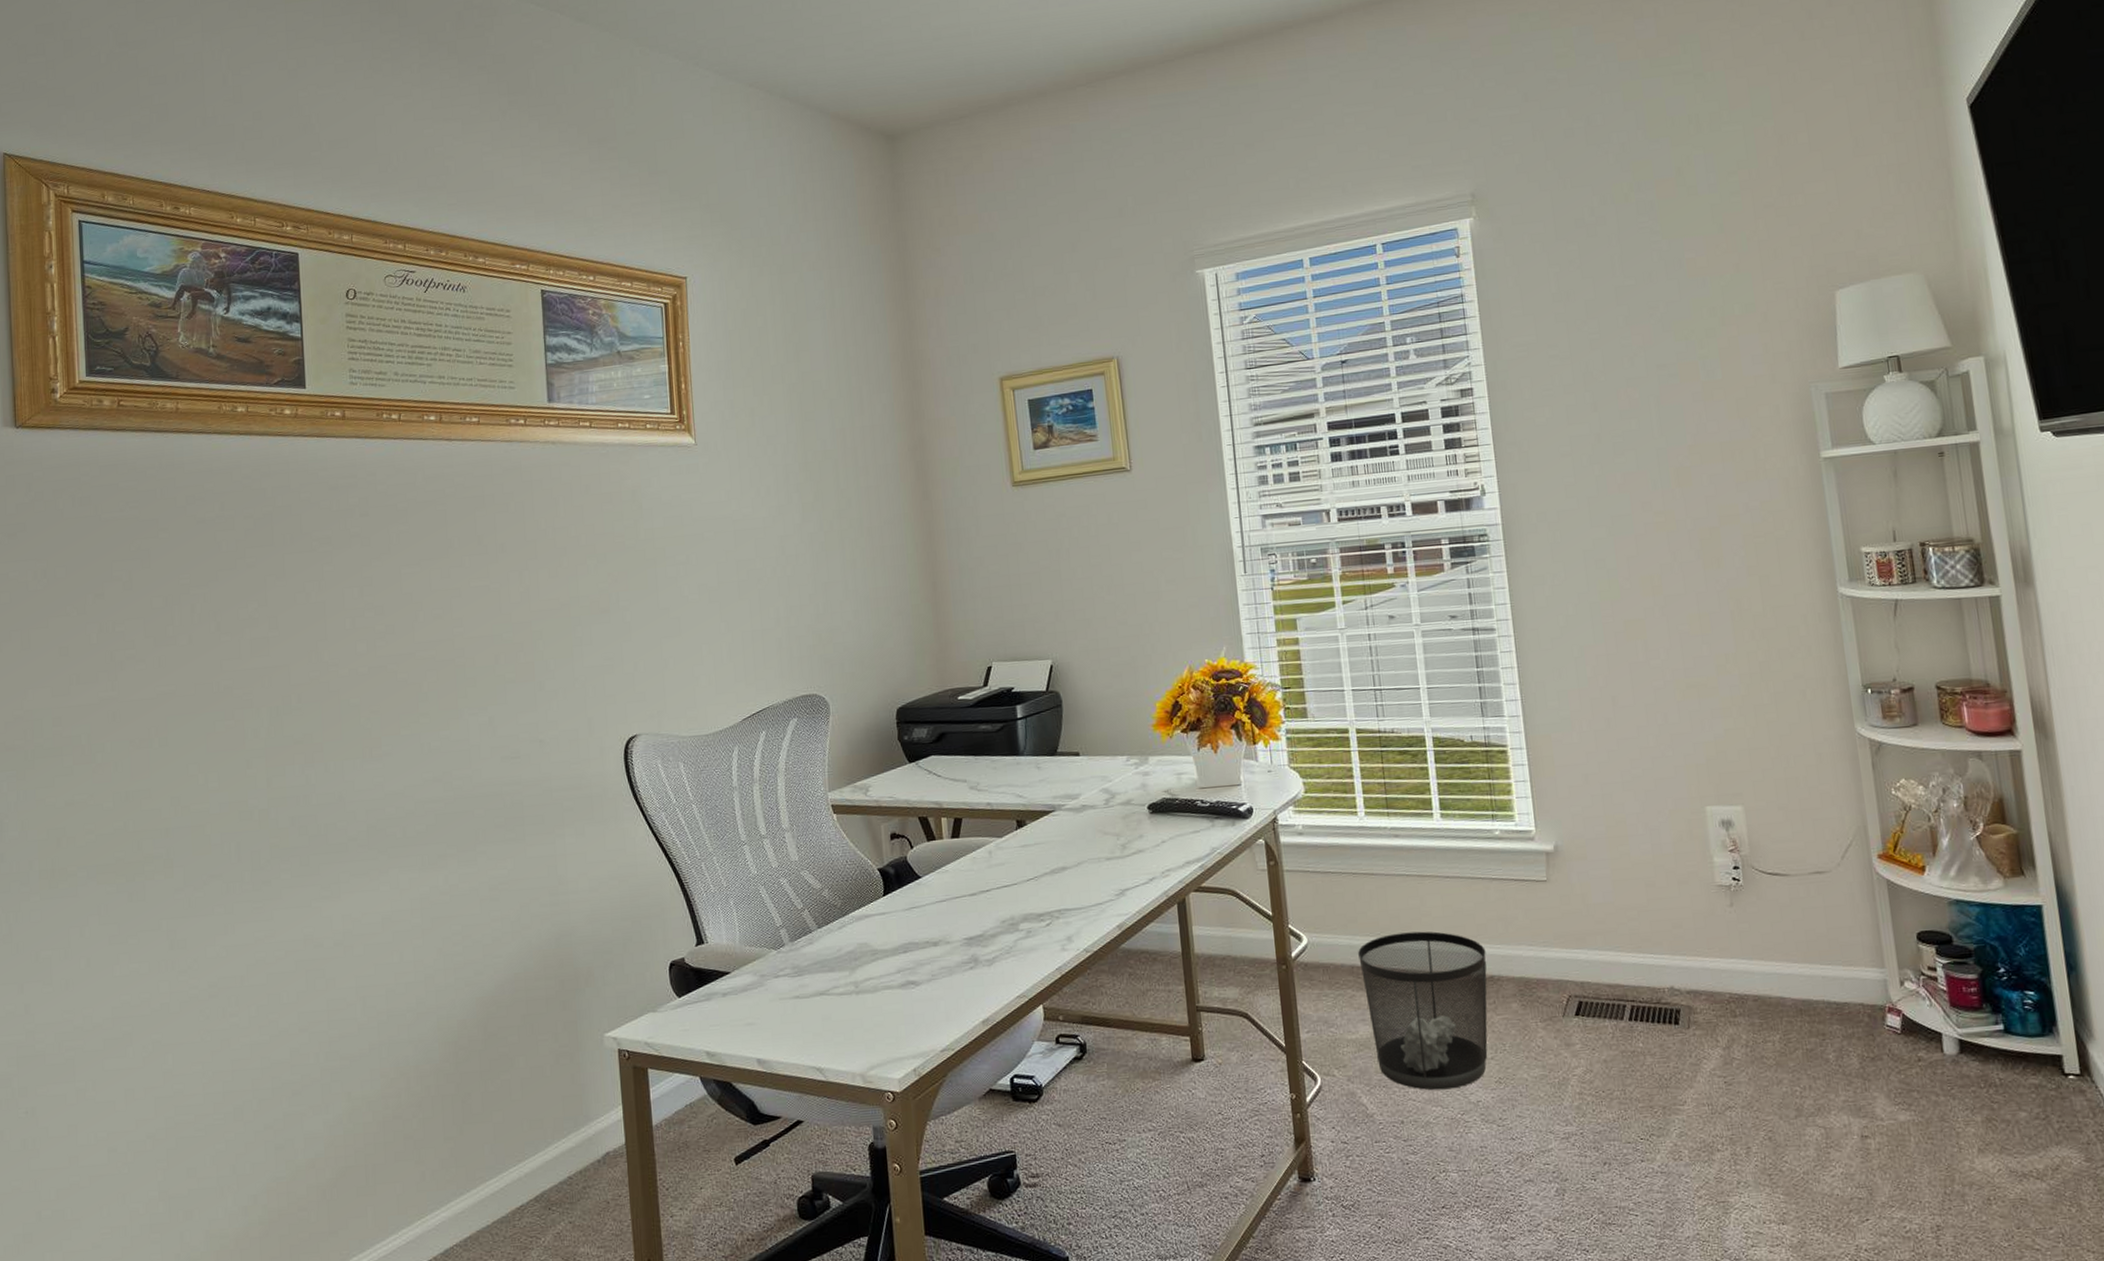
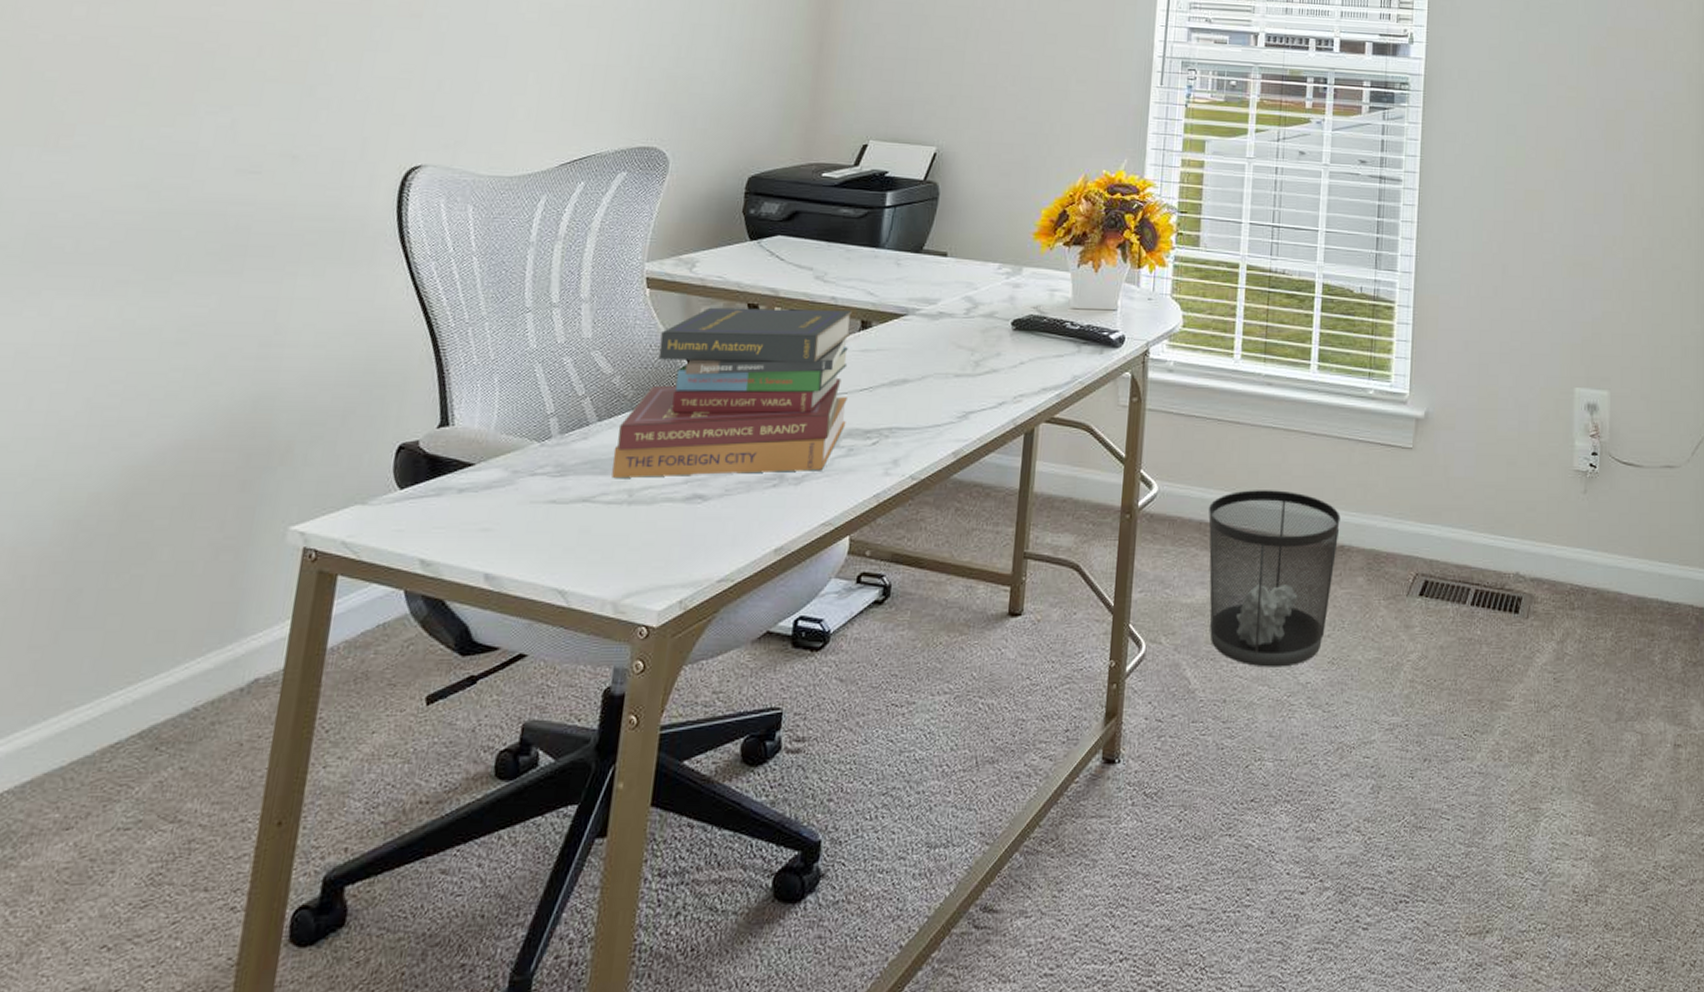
books: none [835,813,1021,973] -> present [612,307,852,478]

